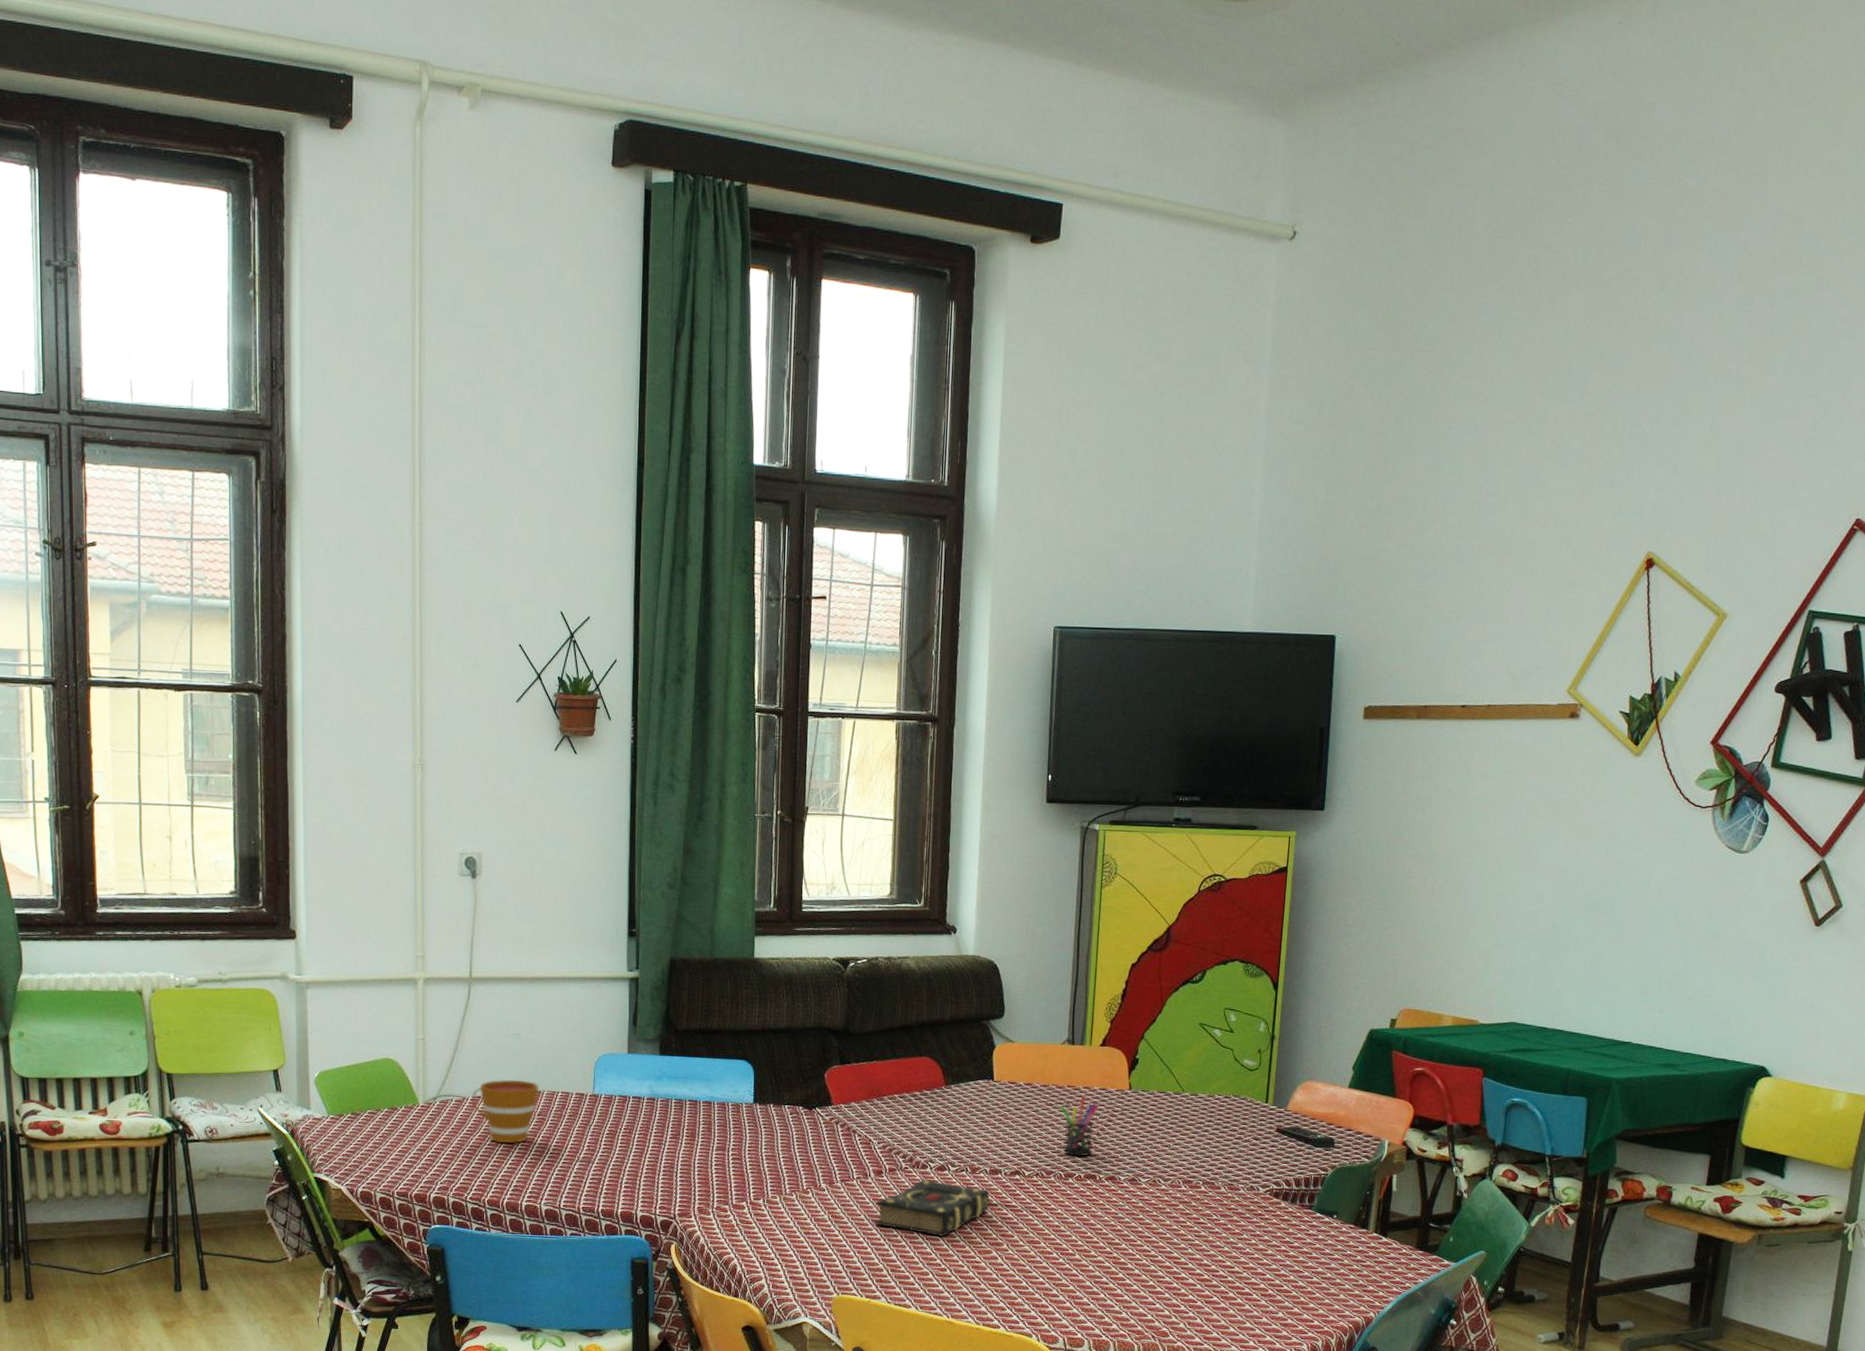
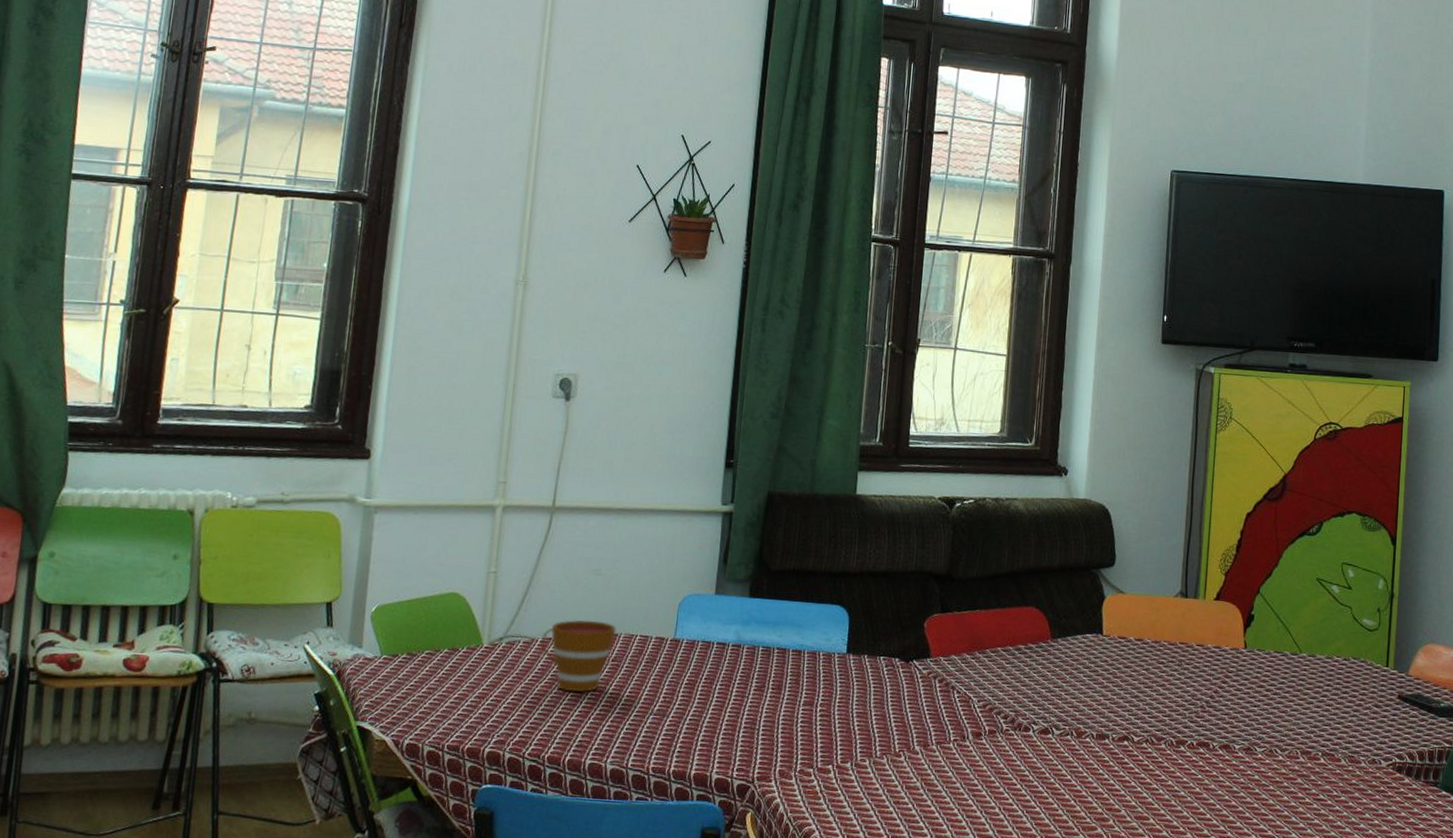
book: present [874,1178,991,1238] -> none [971,742,1097,811]
pen holder: present [1059,1096,1098,1157] -> none [1171,655,1212,722]

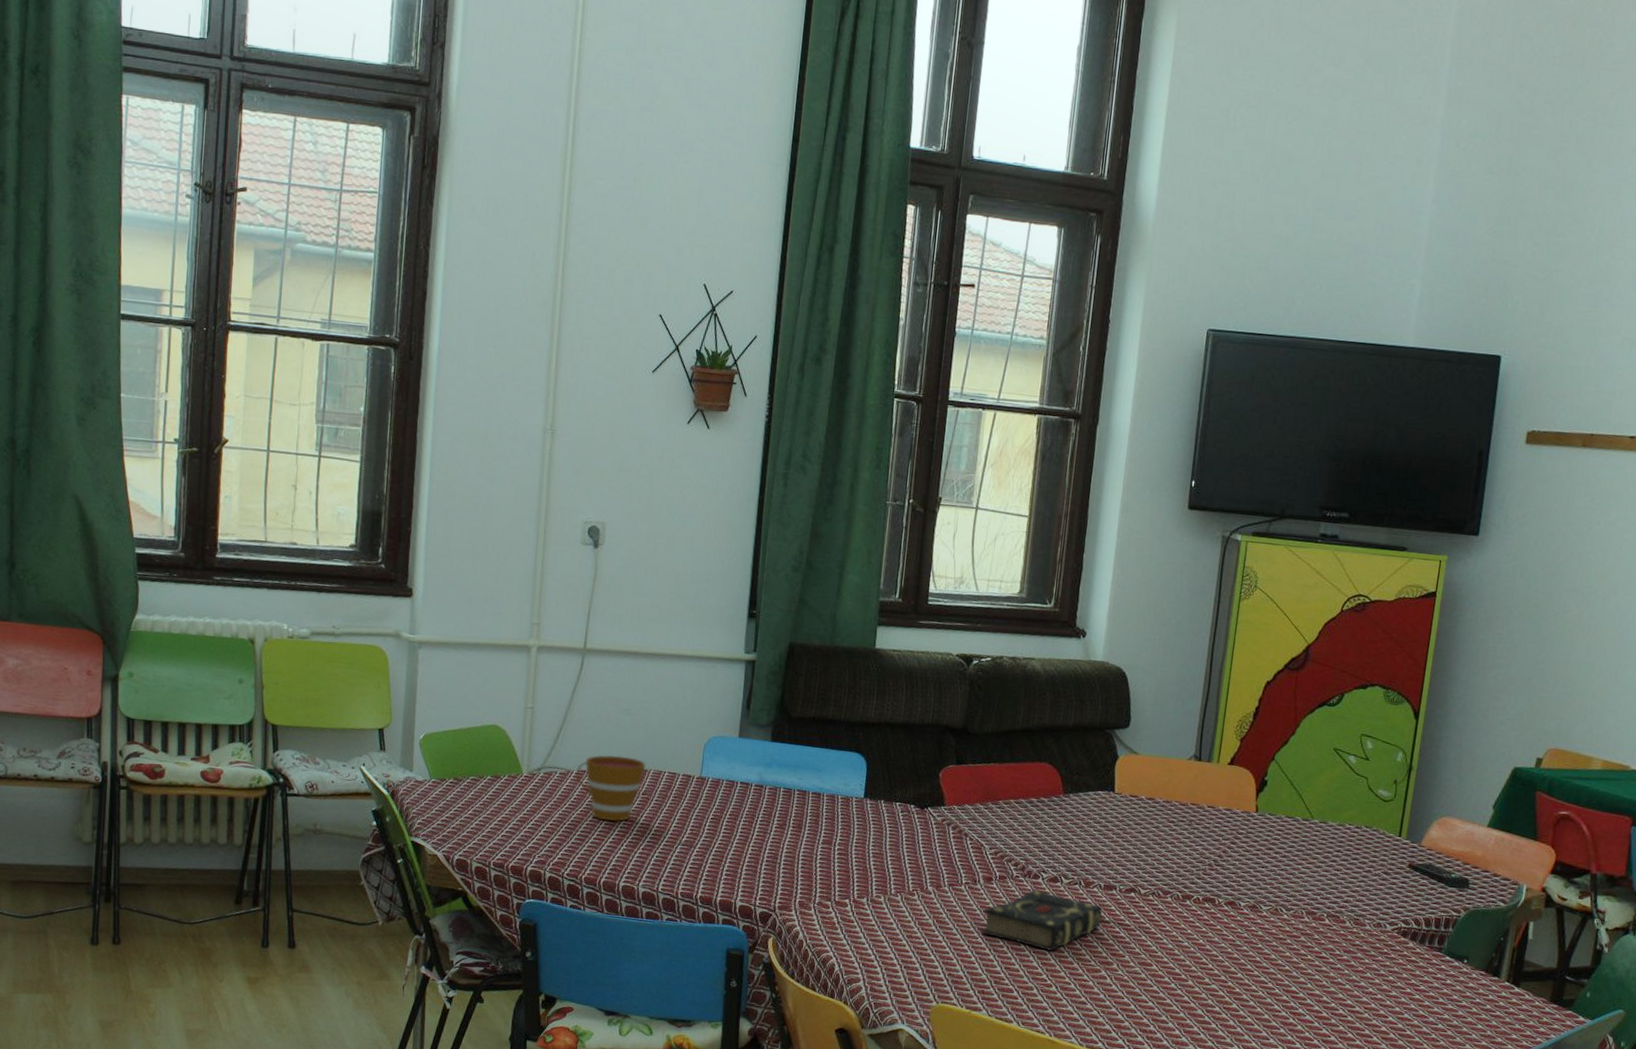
book: none [971,742,1097,811] -> present [980,889,1104,952]

